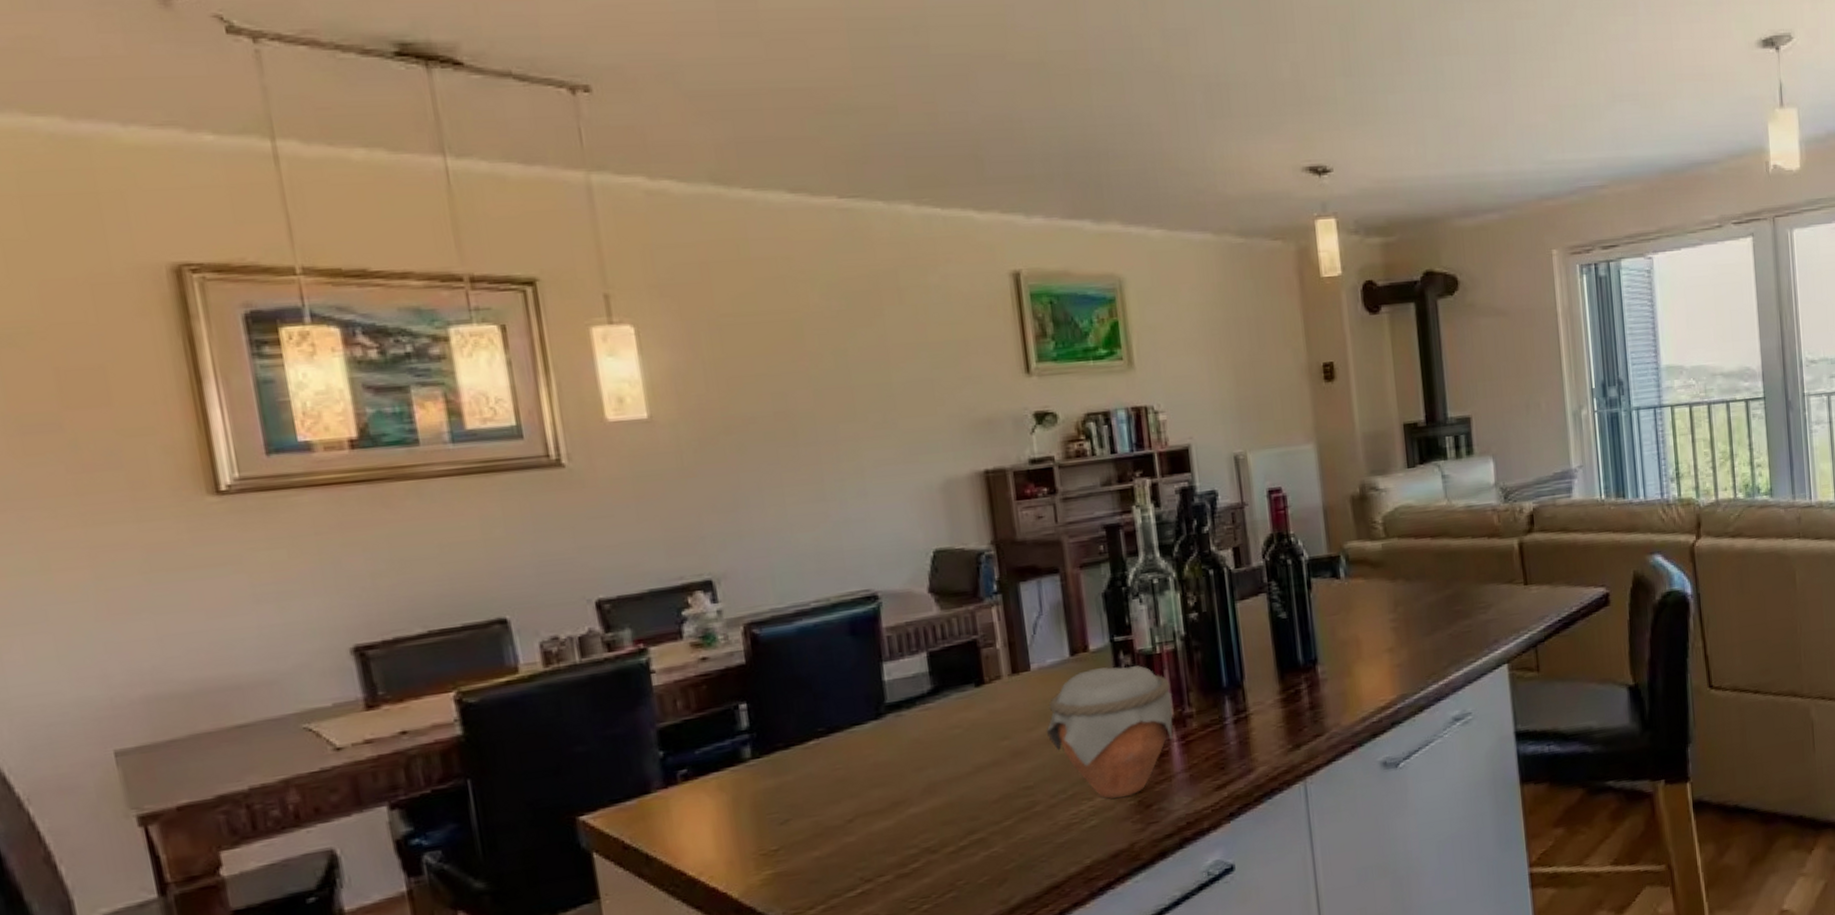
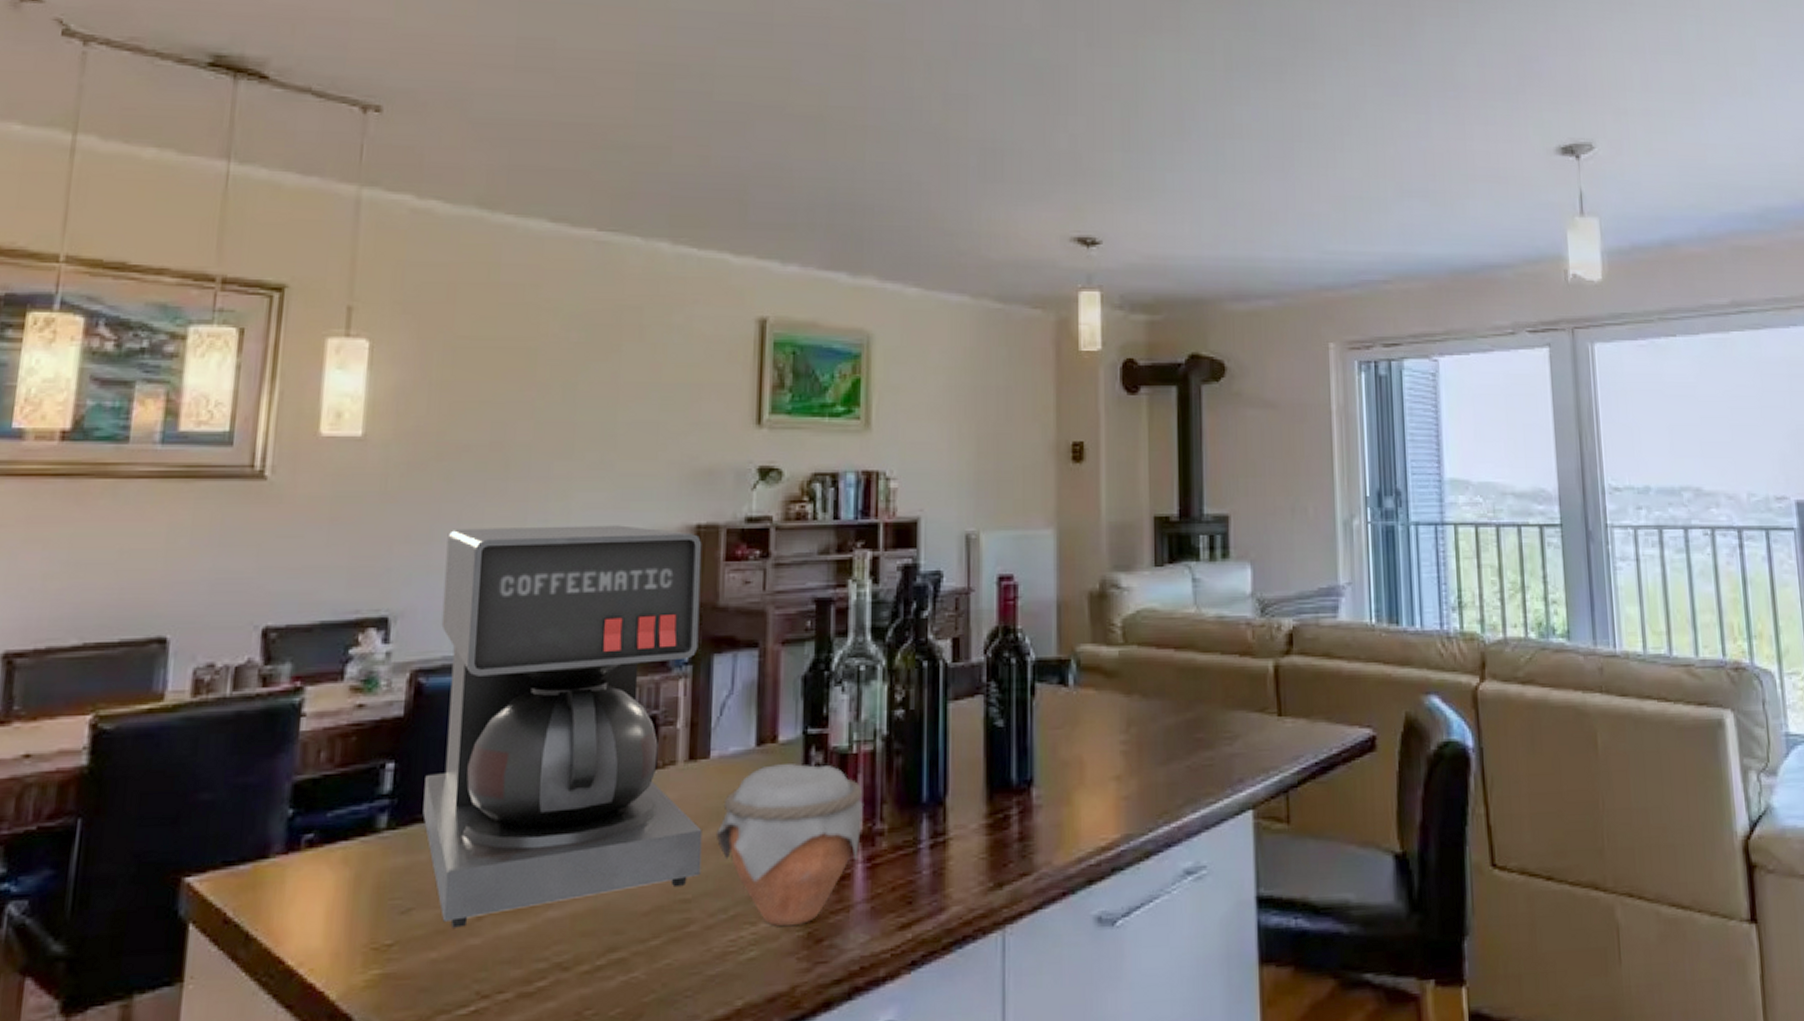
coffee maker: none [752,477,1038,831] -> present [422,525,703,928]

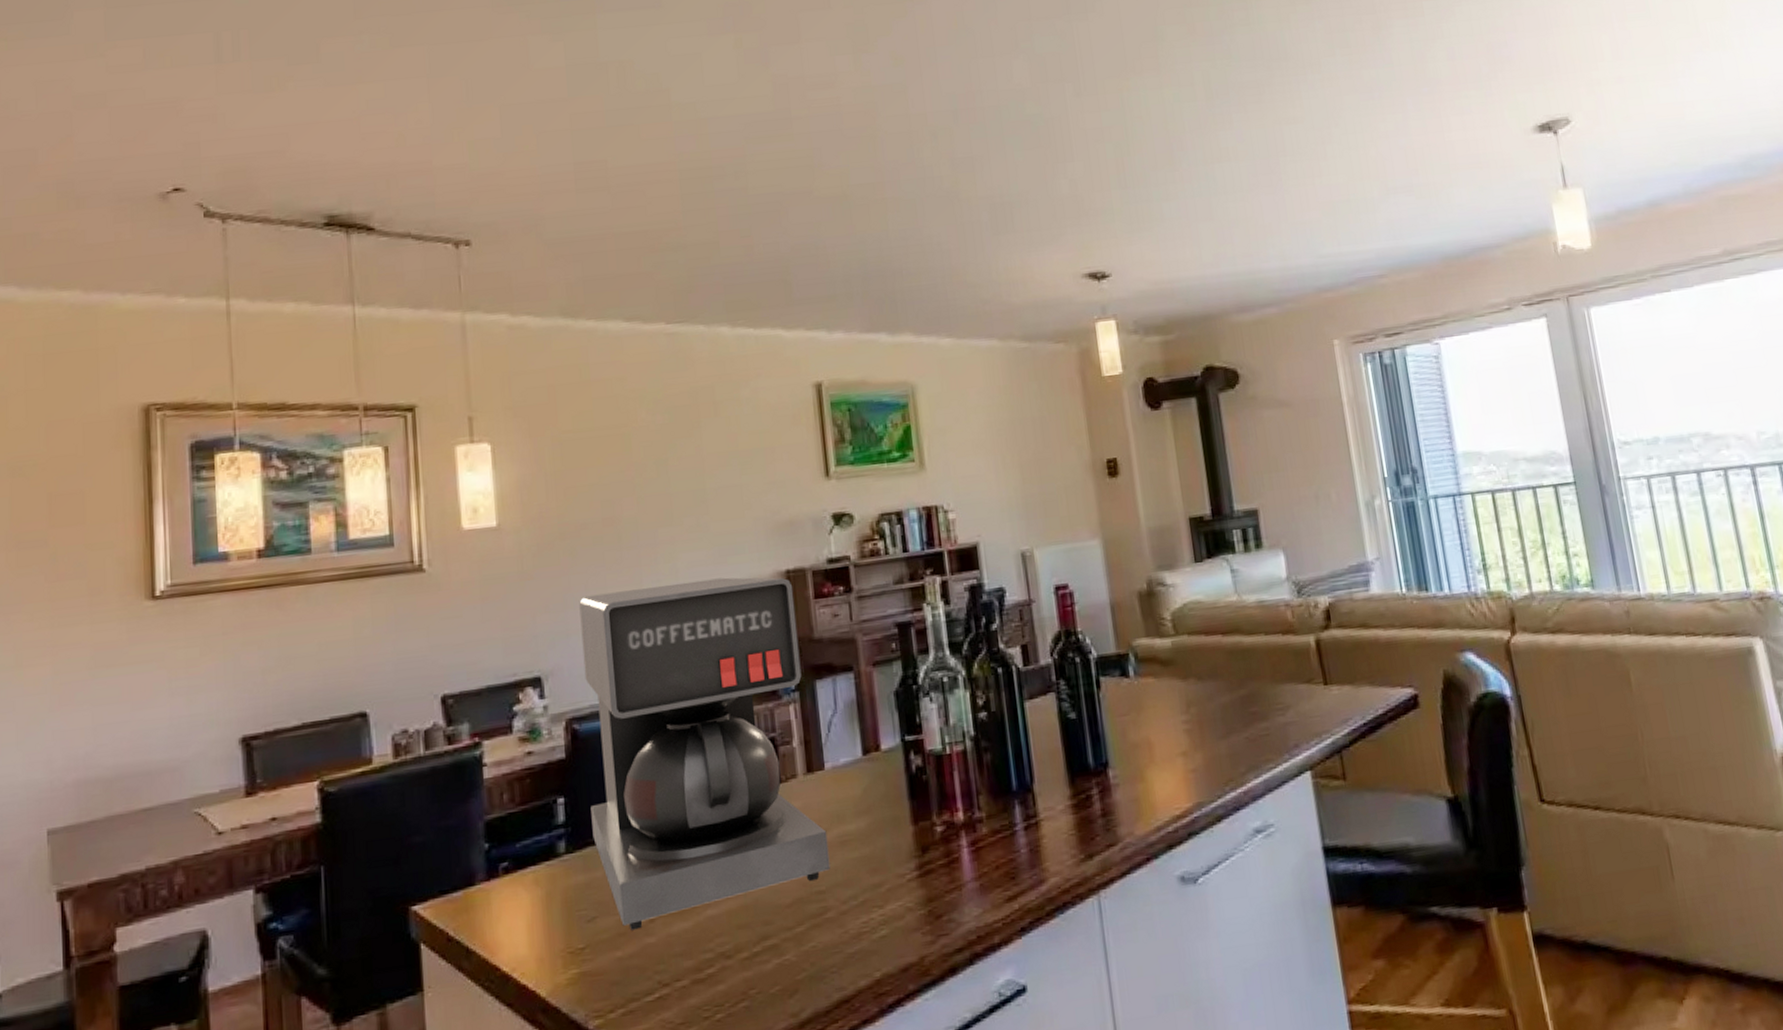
jar: present [715,762,863,927] -> none [838,765,964,908]

